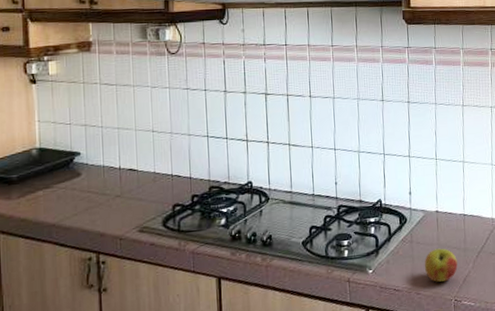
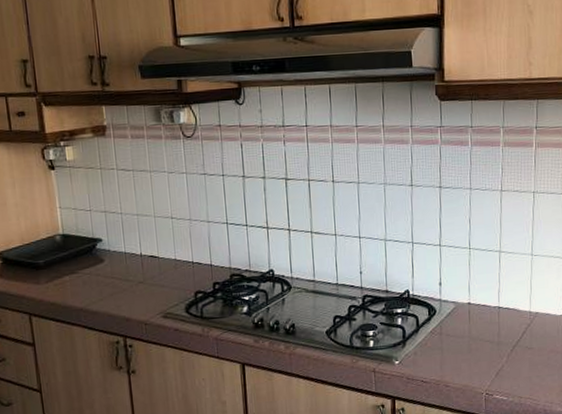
apple: present [424,248,458,282] -> none [454,341,490,375]

